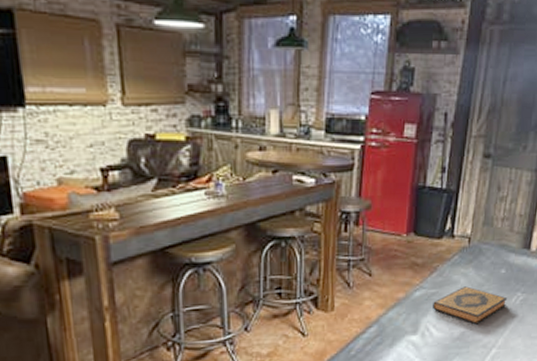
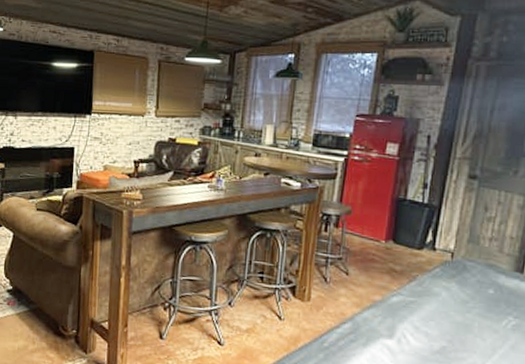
hardback book: present [433,286,508,325] -> none [411,300,497,342]

